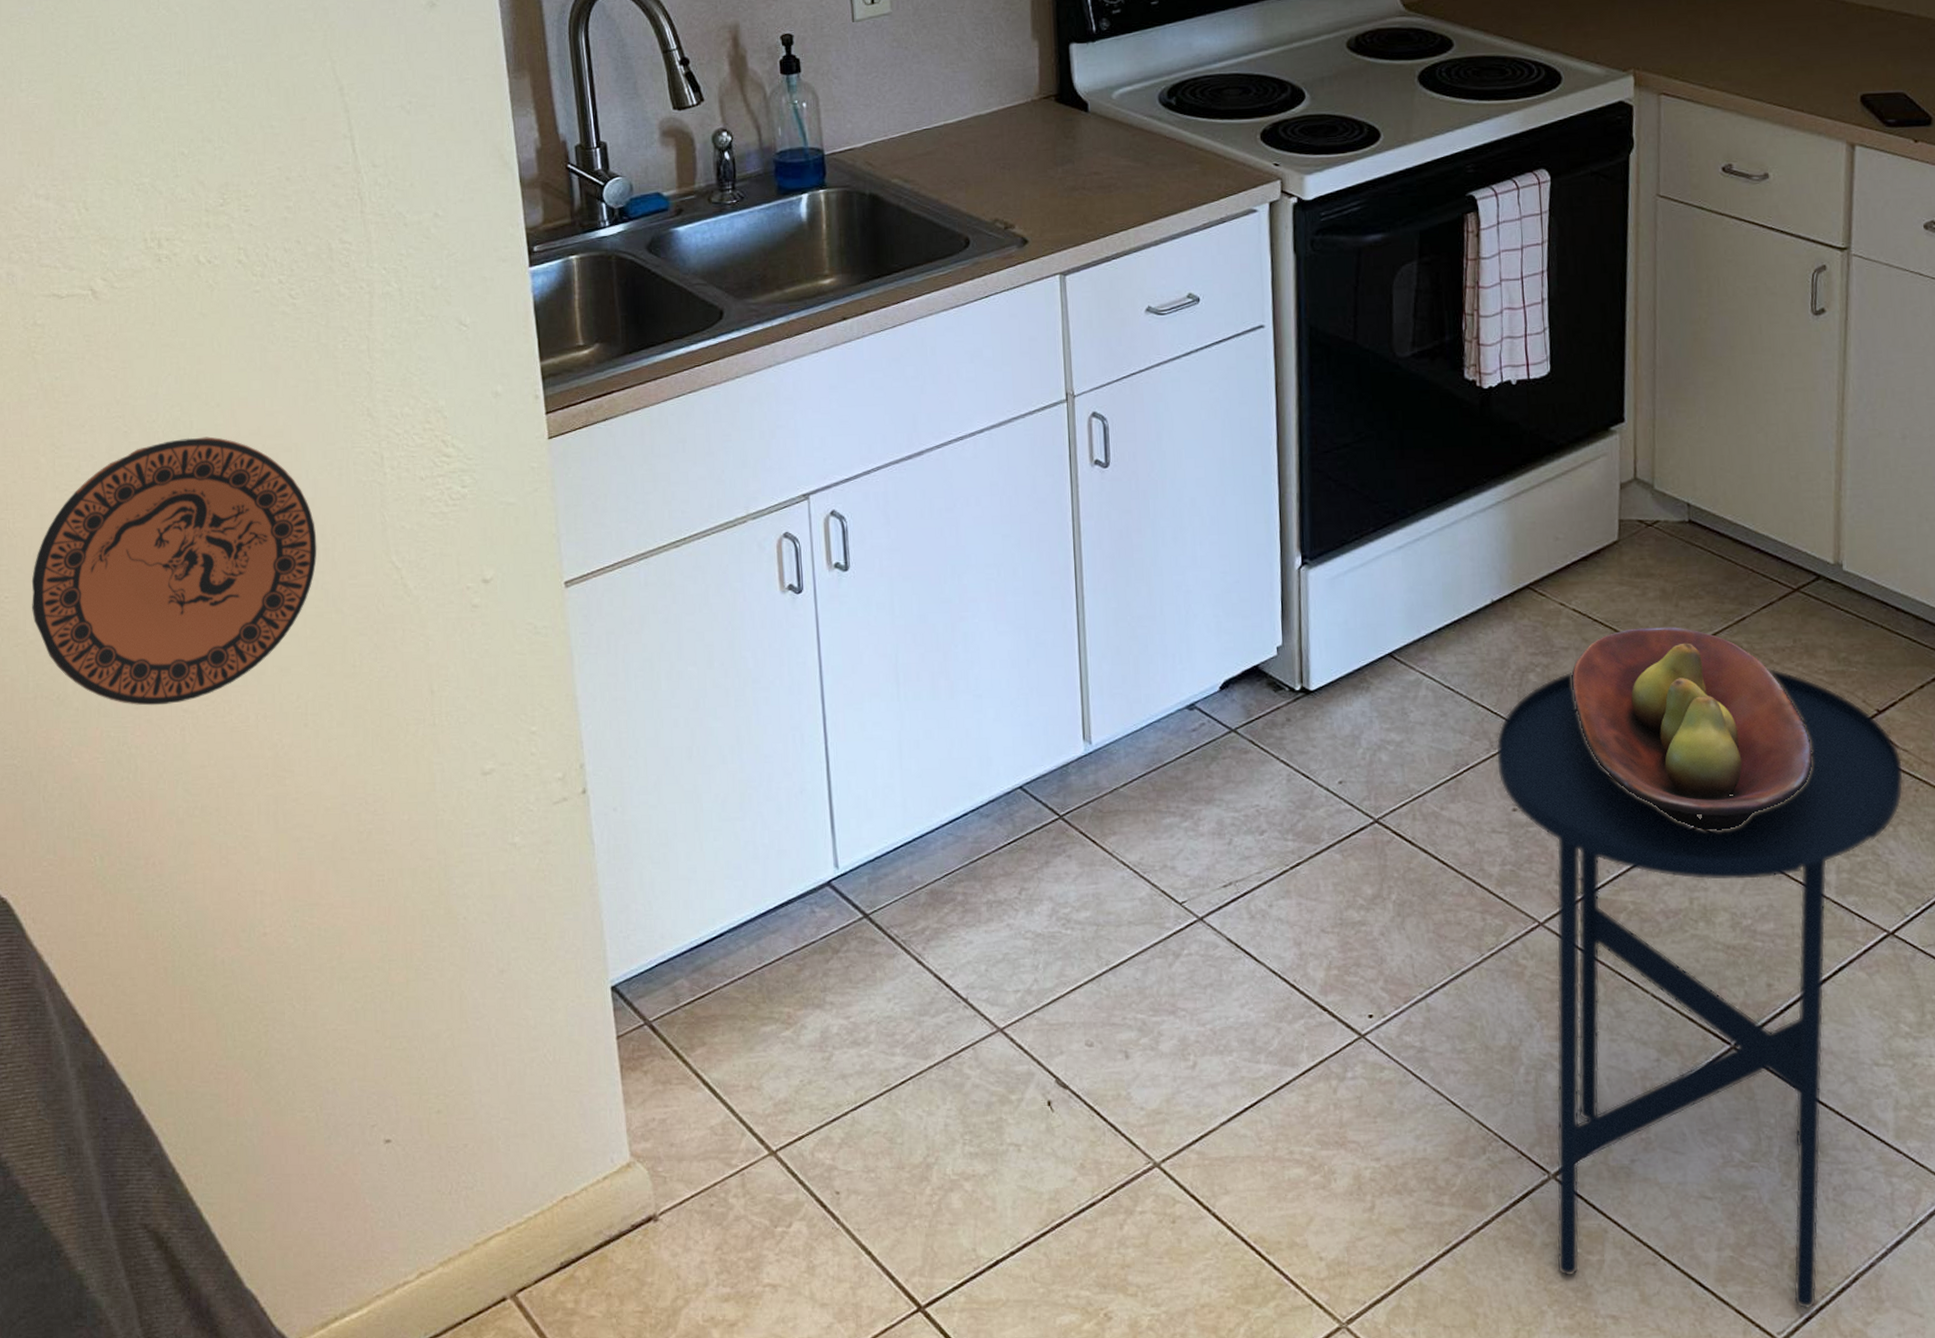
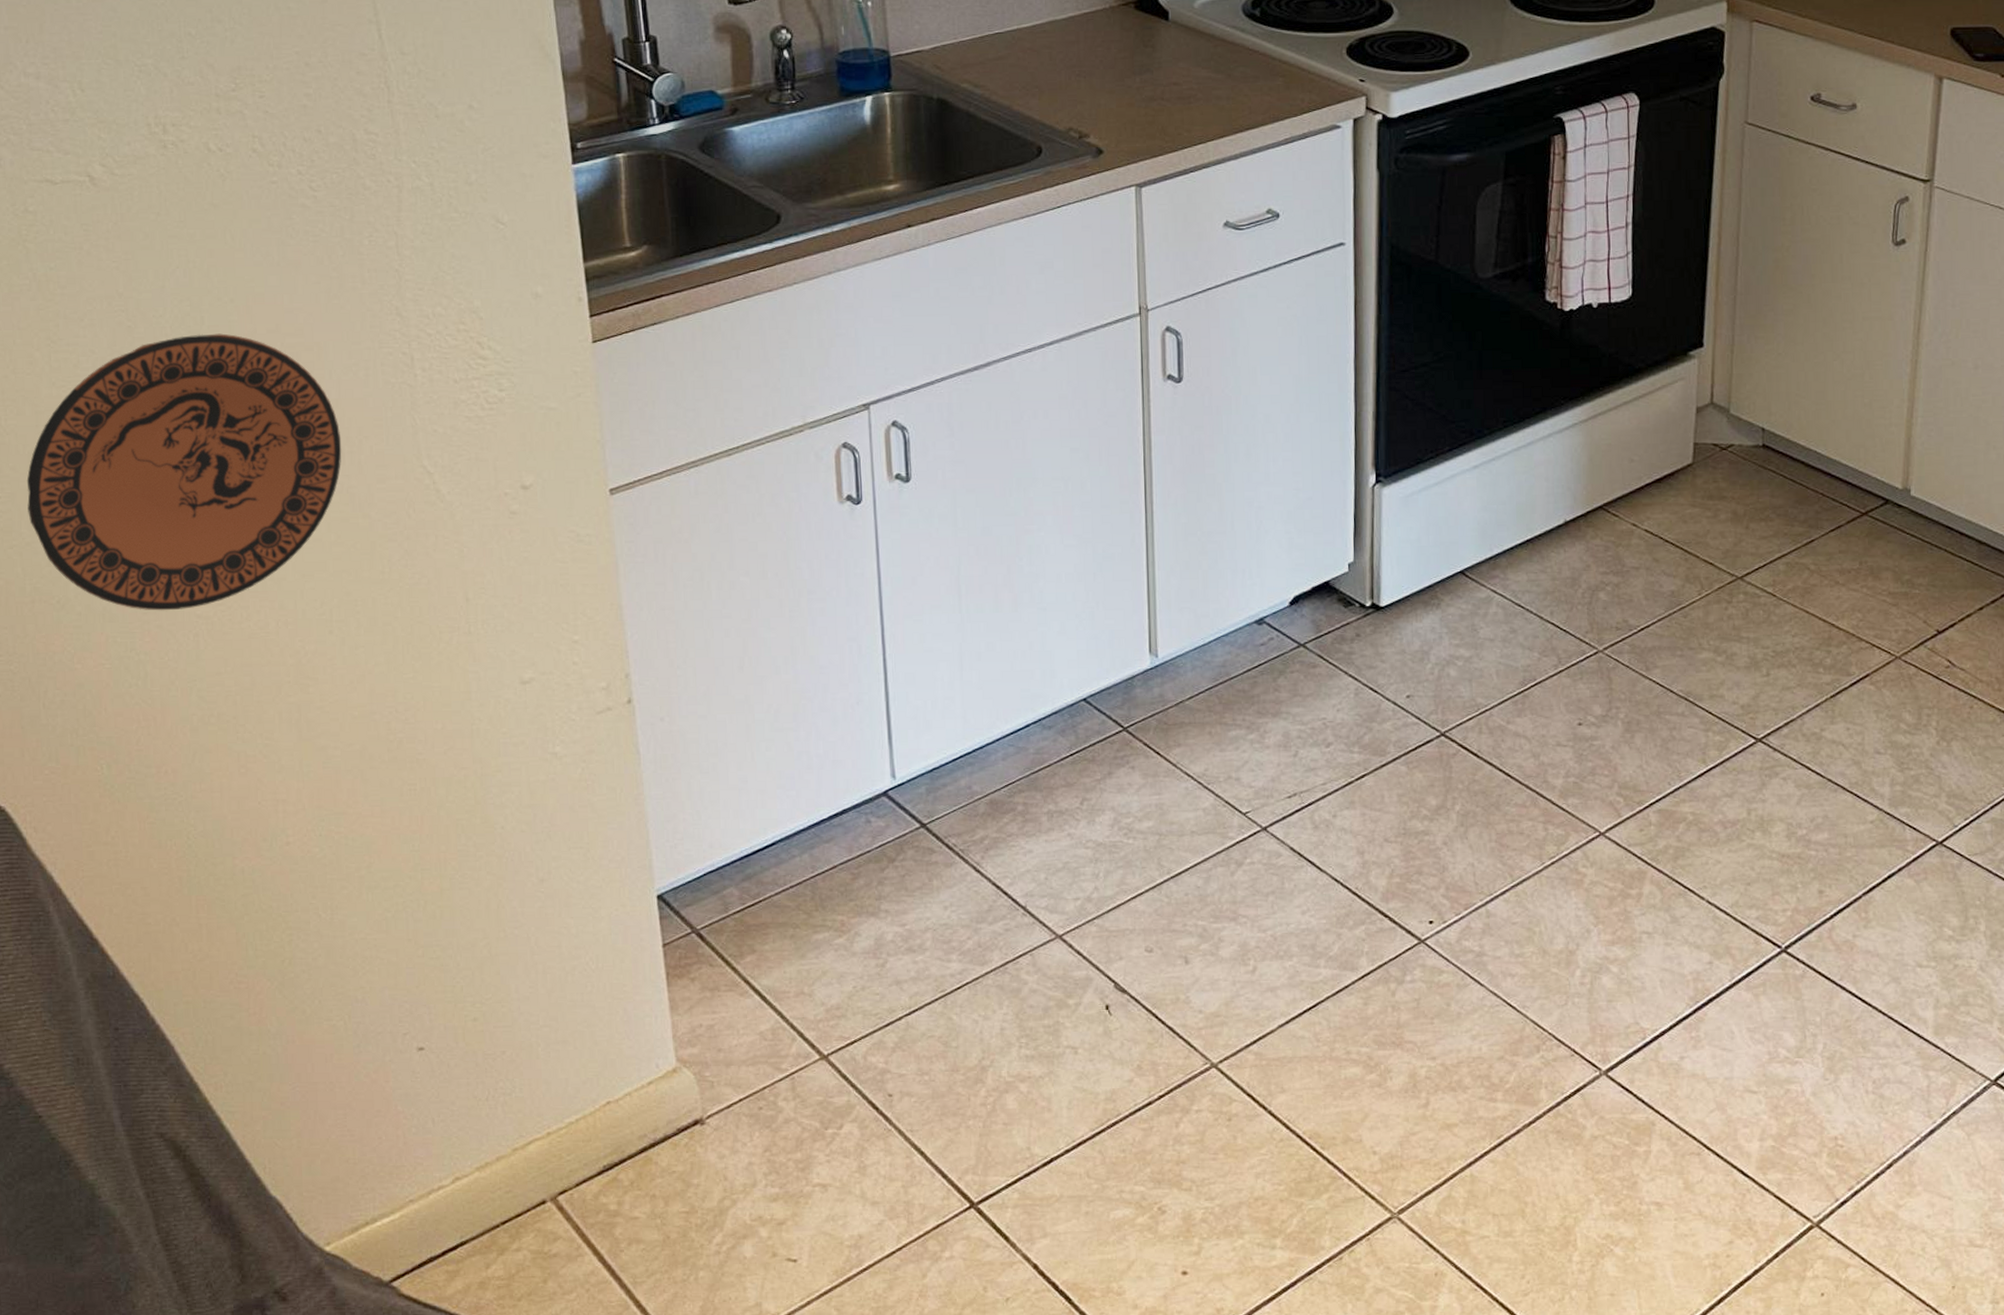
side table: present [1496,667,1904,1310] -> none [1563,588,1960,1194]
fruit bowl: present [1571,627,1813,830] -> none [1641,548,1873,745]

